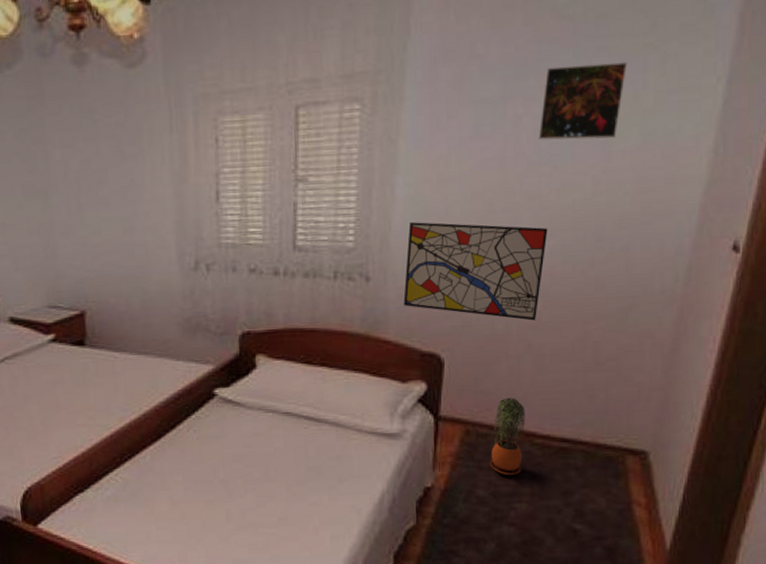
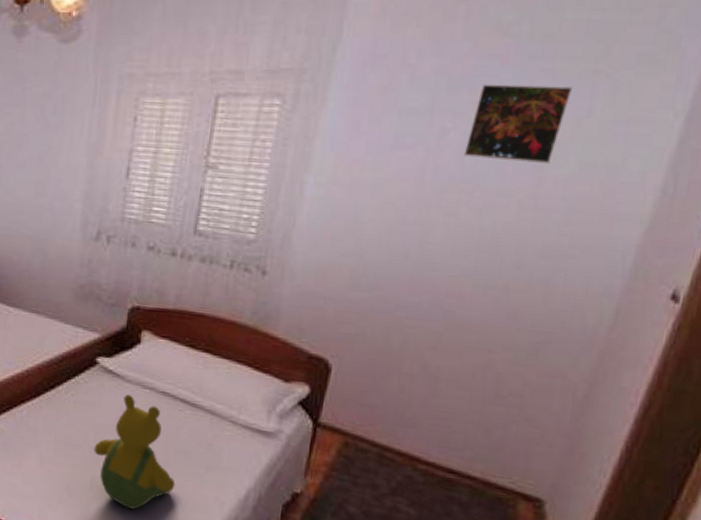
teddy bear: none [225,421,311,533] -> present [94,394,176,509]
wall art: present [403,222,548,321] -> none [297,223,462,341]
potted plant: present [489,397,525,475] -> none [365,415,412,498]

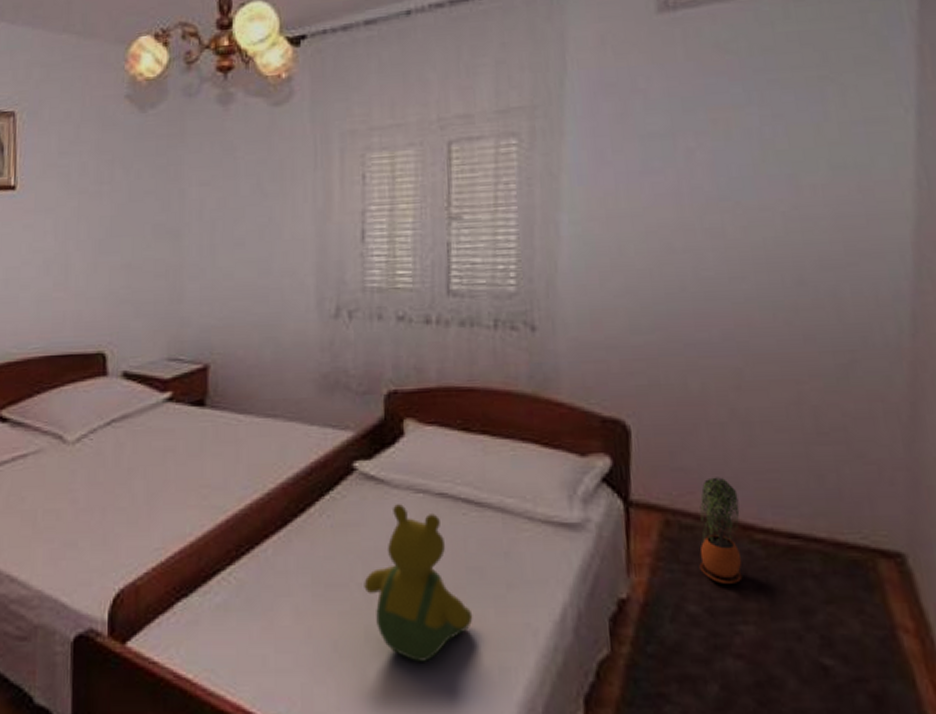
potted plant: none [365,415,412,498] -> present [699,477,743,584]
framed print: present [463,83,572,163] -> none [714,94,804,175]

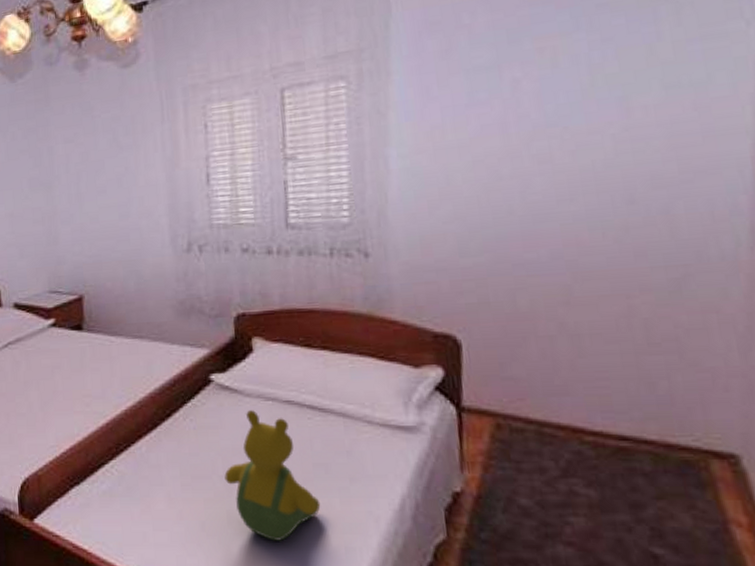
potted plant: present [699,477,743,584] -> none [529,385,572,480]

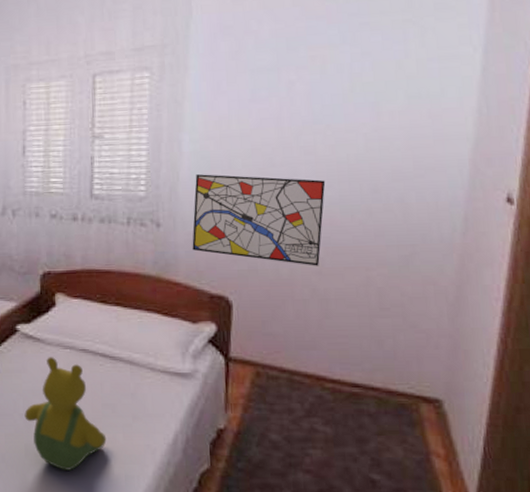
wall art: none [407,192,568,296] -> present [192,174,326,266]

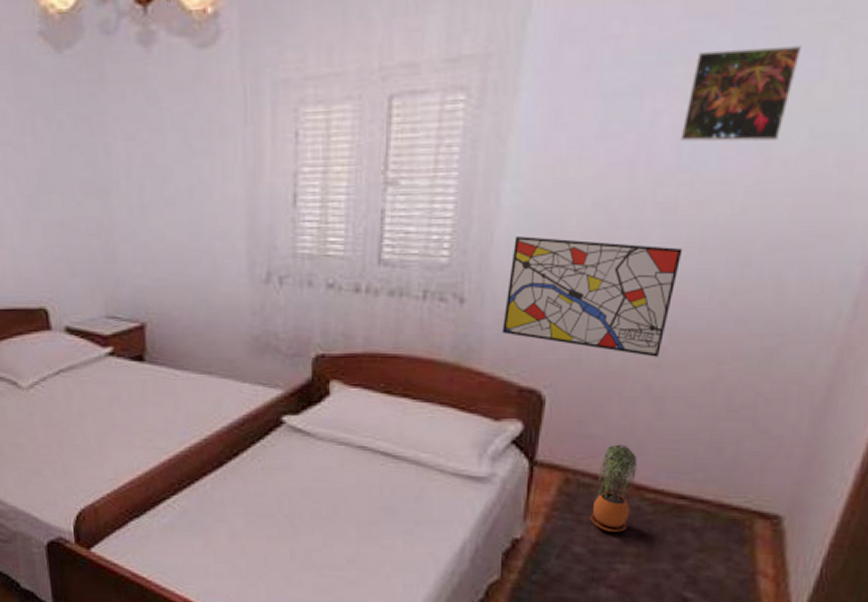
teddy bear: present [24,357,107,470] -> none [290,454,384,576]
potted plant: none [281,340,315,419] -> present [590,444,638,532]
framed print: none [311,35,389,103] -> present [680,45,801,142]

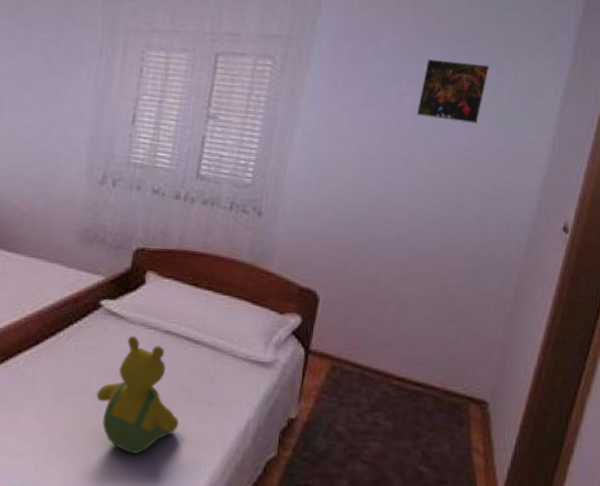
teddy bear: none [290,454,384,576] -> present [96,336,179,454]
wall art: present [502,236,683,357] -> none [289,169,418,270]
potted plant: present [590,444,638,532] -> none [350,338,386,413]

